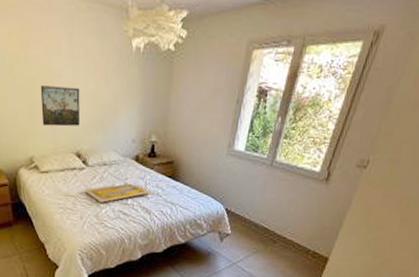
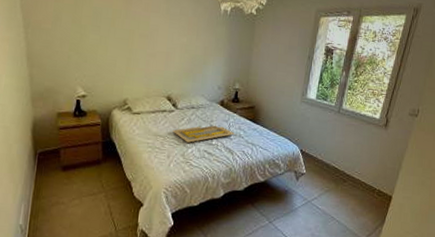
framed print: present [40,85,81,127] -> none [138,37,174,73]

